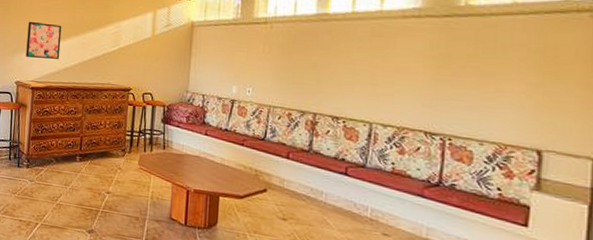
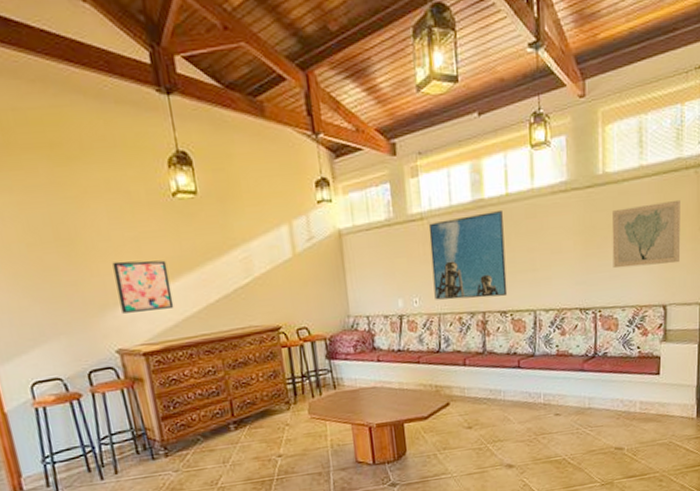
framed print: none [267,25,346,102] -> present [428,211,508,300]
wall art: none [470,41,568,108] -> present [612,199,681,269]

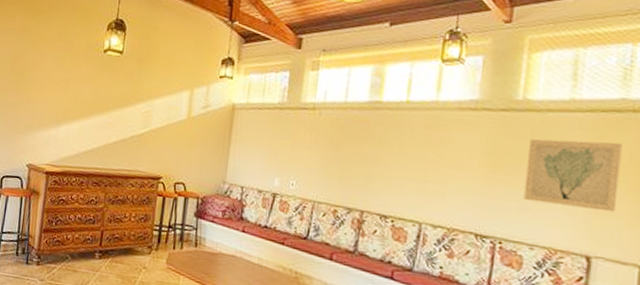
wall art: present [112,260,174,313] -> none [40,94,84,140]
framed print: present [428,211,508,300] -> none [312,114,400,200]

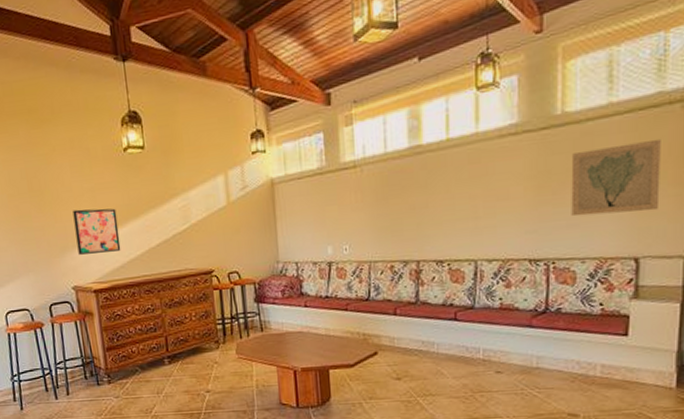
wall art: none [40,94,84,140] -> present [72,208,121,255]

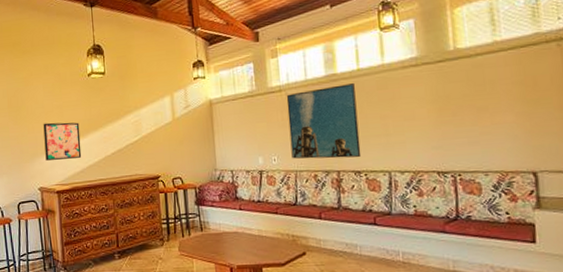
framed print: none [361,157,445,248] -> present [286,83,362,159]
wall art: present [571,138,661,217] -> none [467,70,549,135]

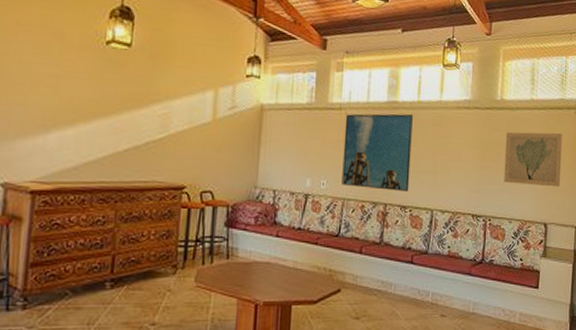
wall art: present [43,122,82,161] -> none [20,94,82,150]
wall art: none [467,70,549,135] -> present [504,132,562,187]

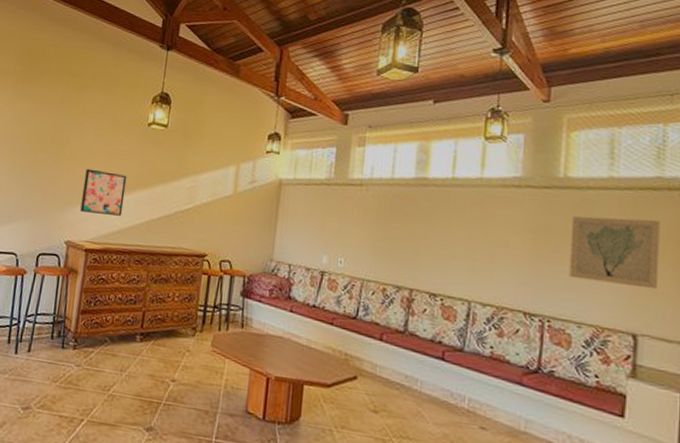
wall art: none [20,94,82,150] -> present [80,168,127,216]
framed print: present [341,113,413,191] -> none [361,190,446,278]

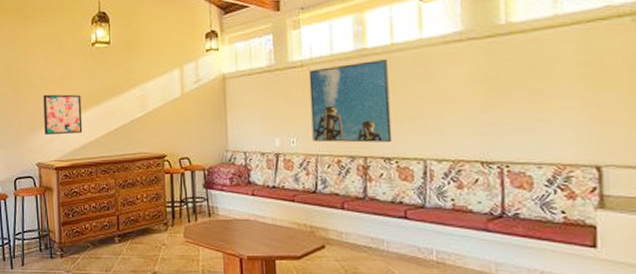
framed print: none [361,190,446,278] -> present [308,60,393,143]
wall art: present [569,216,660,290] -> none [519,49,619,122]

